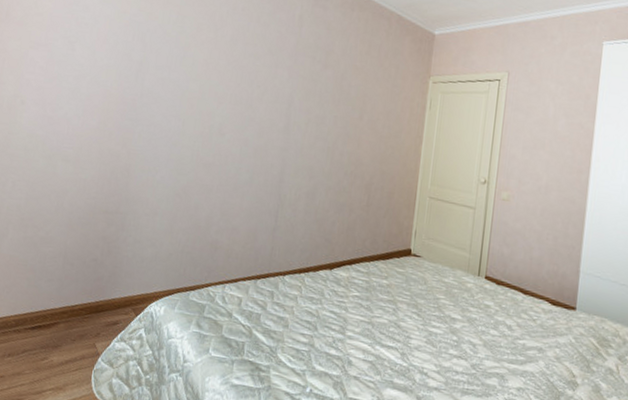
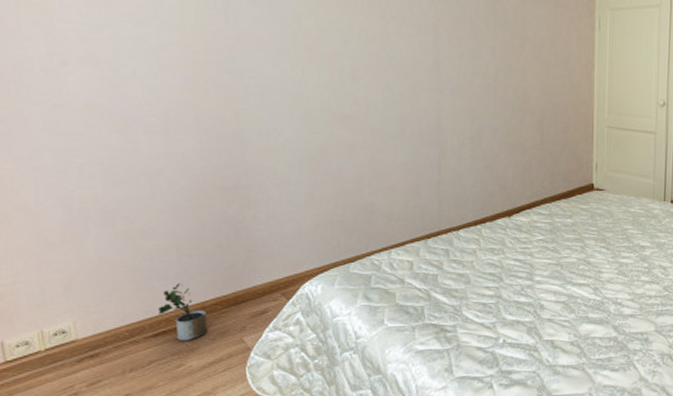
potted plant: none [39,286,73,338] -> present [158,283,209,341]

